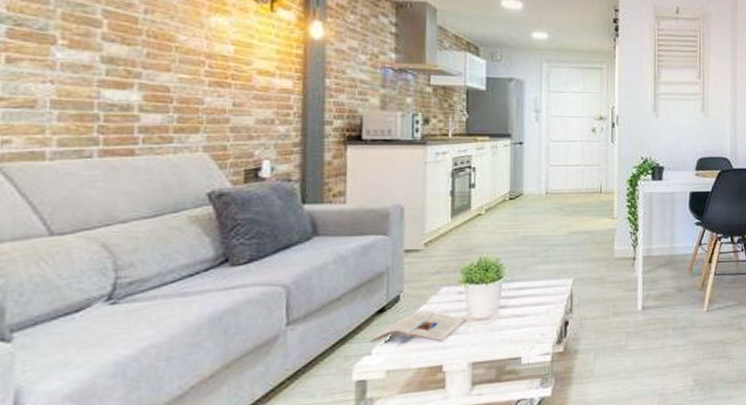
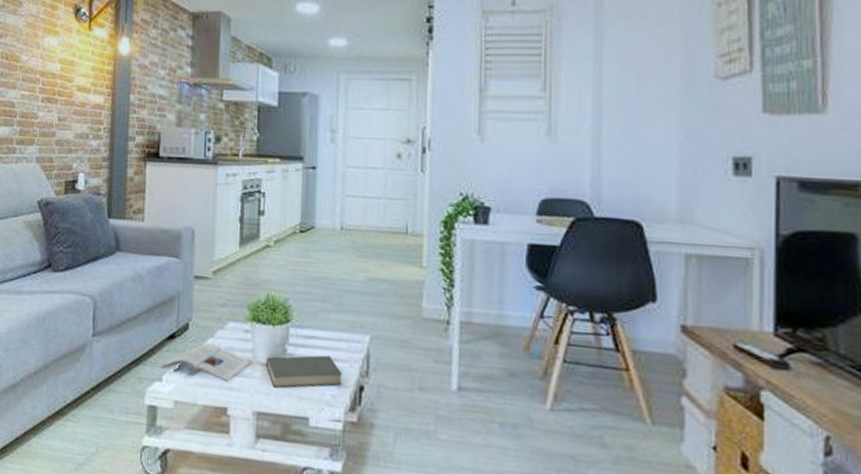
book: none [480,301,550,338] -> present [266,355,343,389]

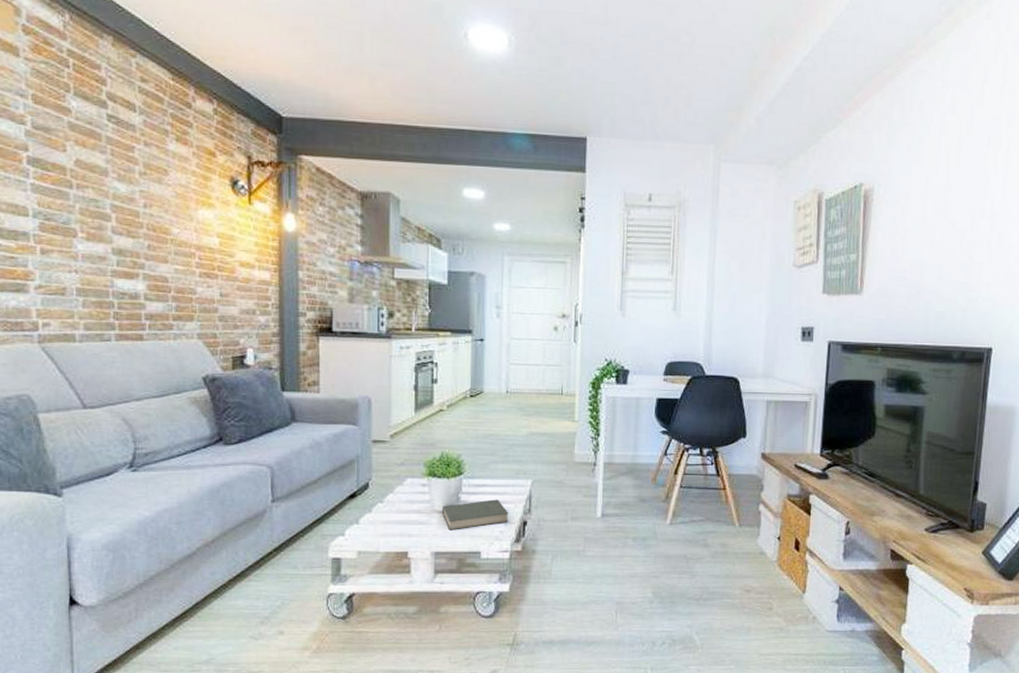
magazine: present [160,343,252,382] -> none [342,499,429,530]

